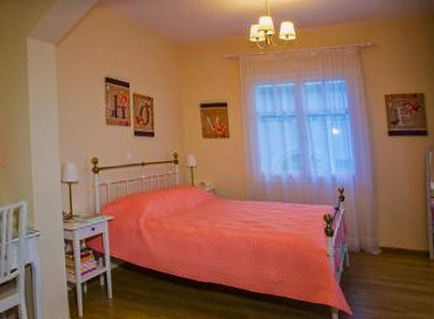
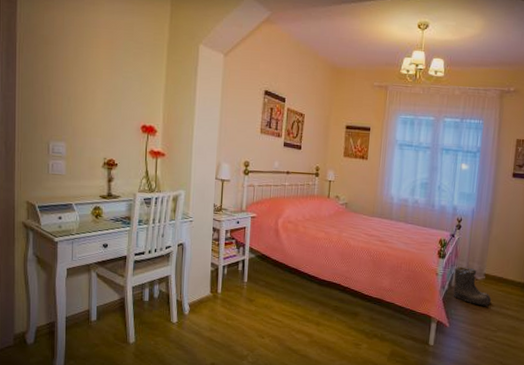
boots: none [347,242,394,285] -> present [453,266,492,306]

